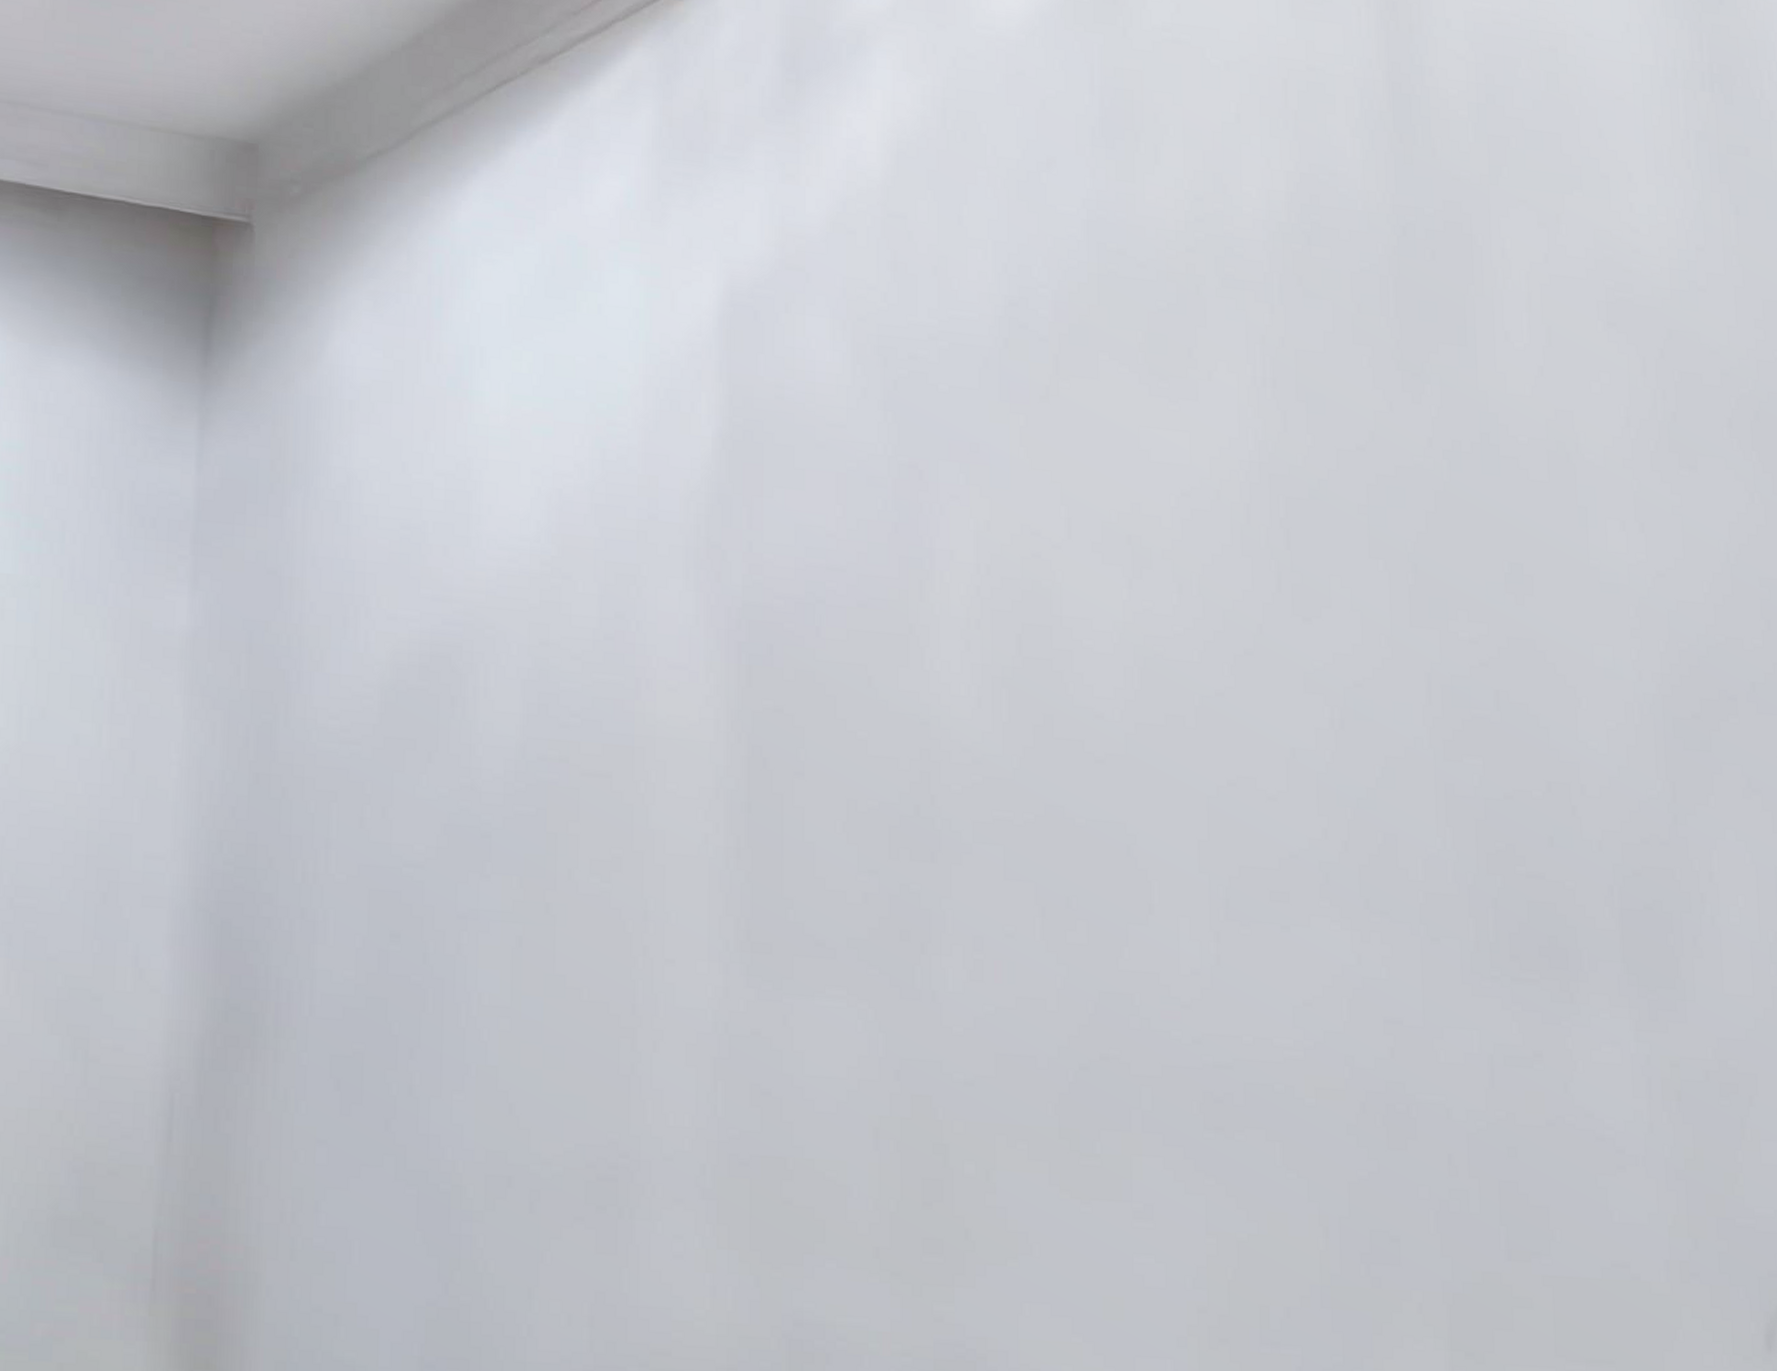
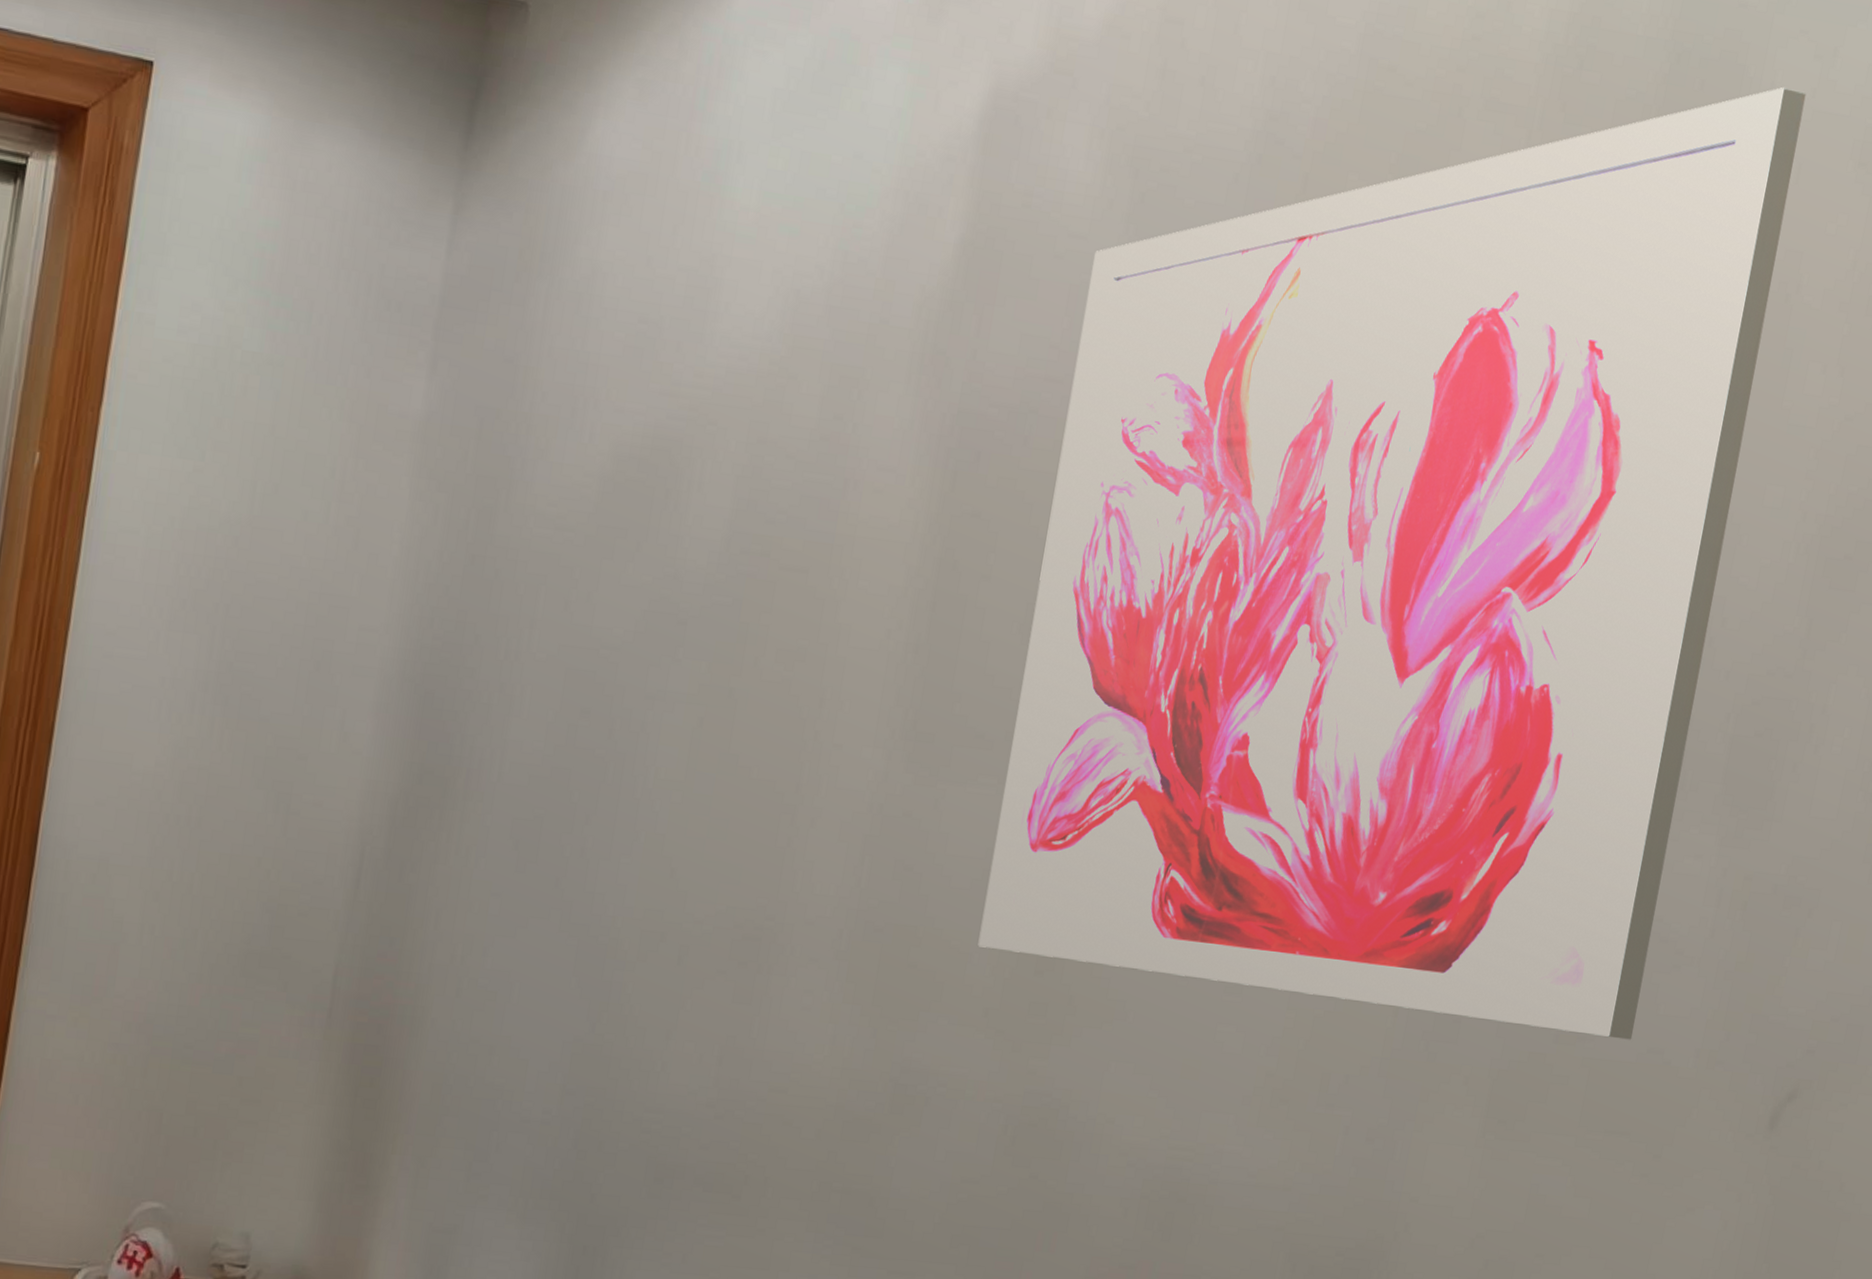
wall art: none [855,254,1592,1253] -> present [978,87,1807,1040]

